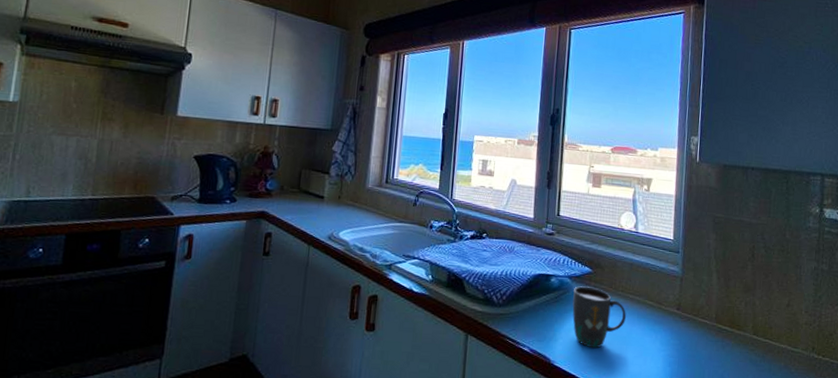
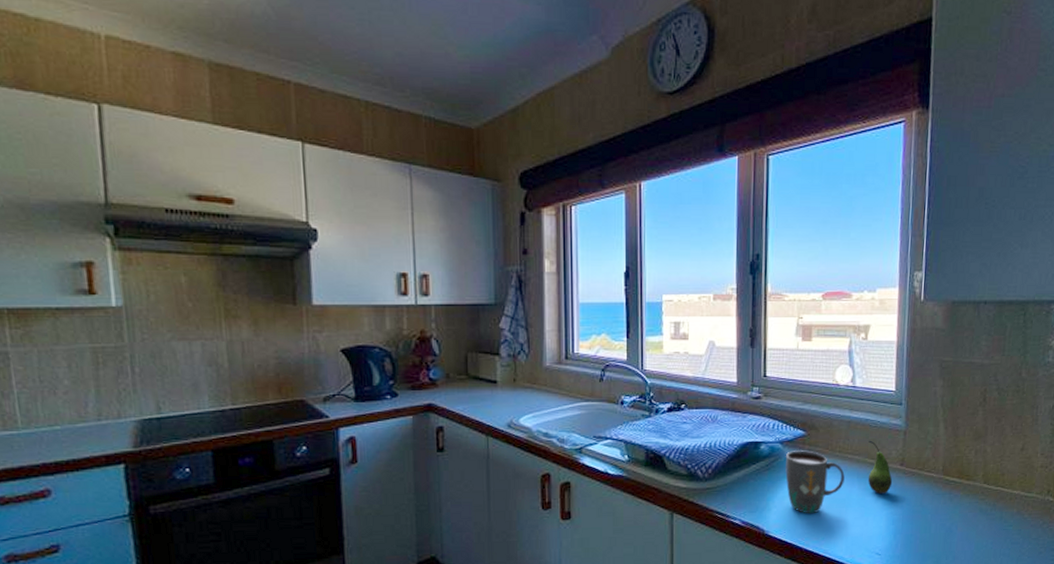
fruit: none [647,283,670,336] -> present [867,440,893,495]

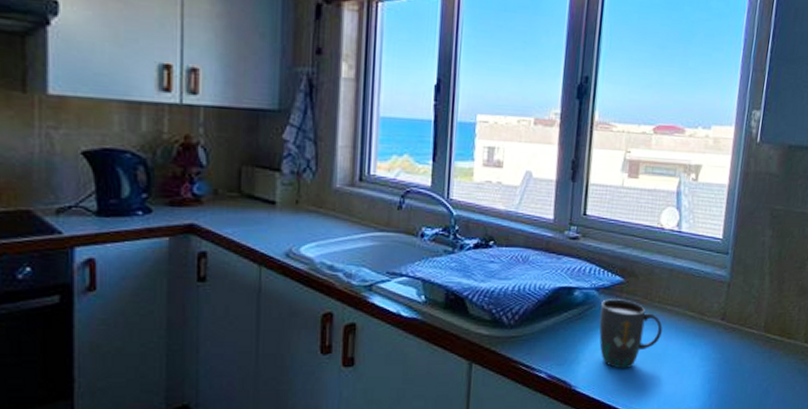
fruit: present [867,440,893,495] -> none [686,291,712,351]

